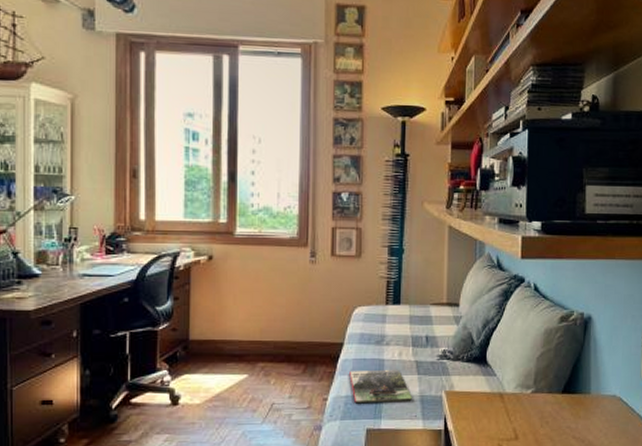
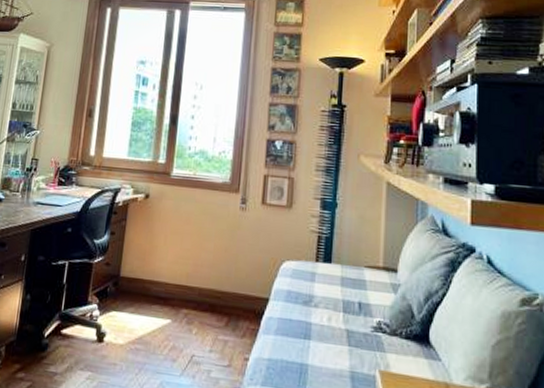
magazine: present [349,369,413,404] -> none [273,331,342,376]

